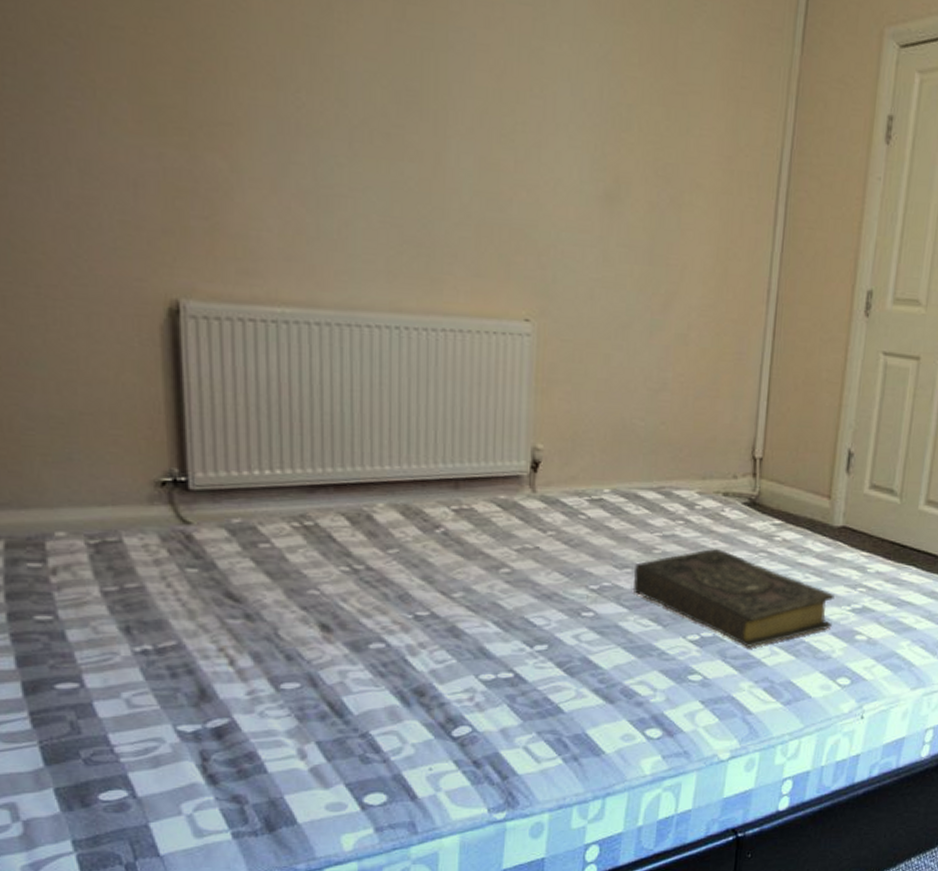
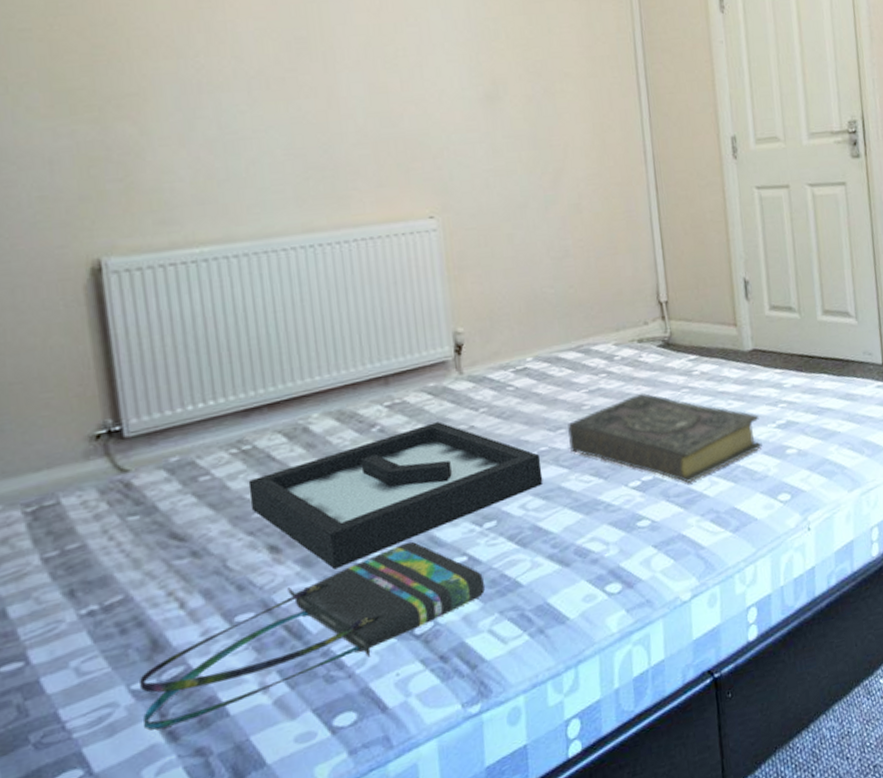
tote bag: none [186,648,526,770] -> present [140,541,485,730]
decorative tray: none [307,536,602,659] -> present [248,421,542,570]

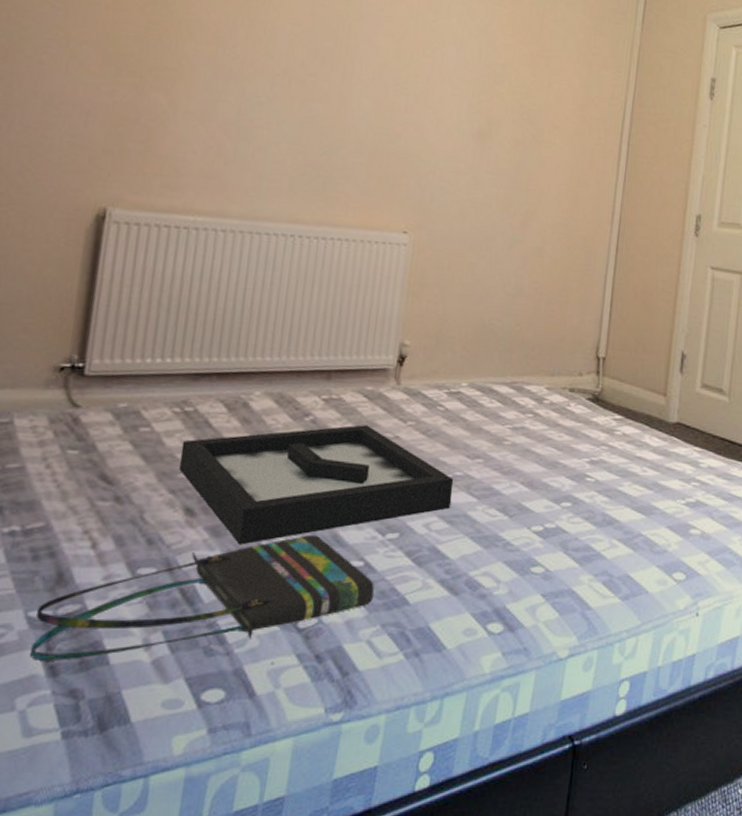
book: present [568,393,762,483] -> none [482,440,670,540]

